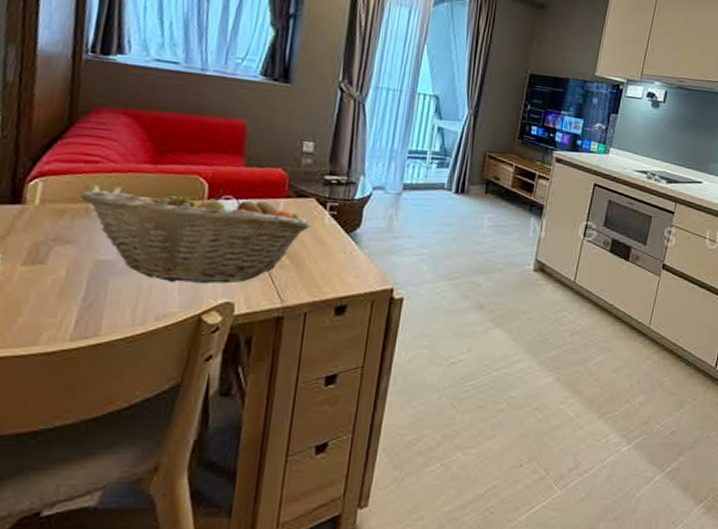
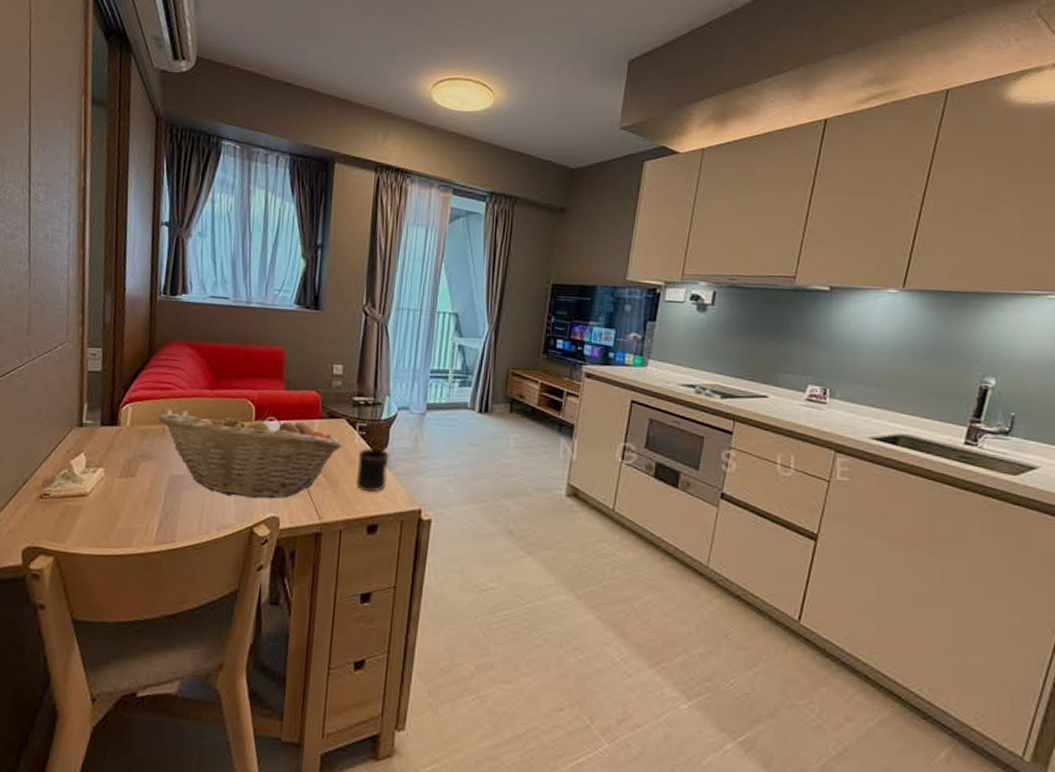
mug: none [324,228,362,273] -> present [356,448,389,493]

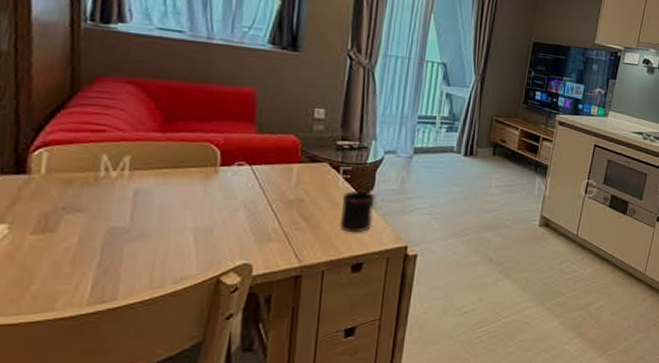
fruit basket: present [158,411,343,499] -> none [88,155,326,246]

